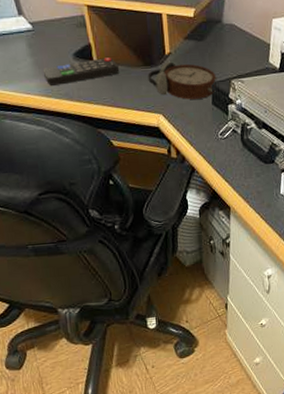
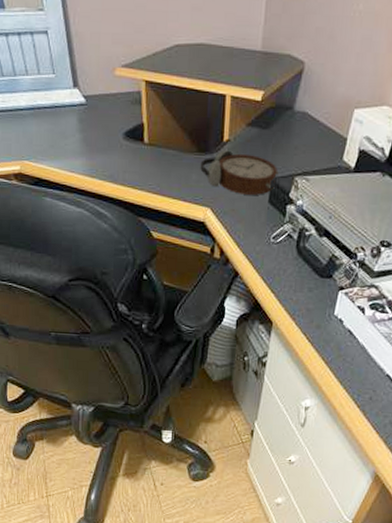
remote control: present [42,57,120,85] -> none [90,140,171,166]

